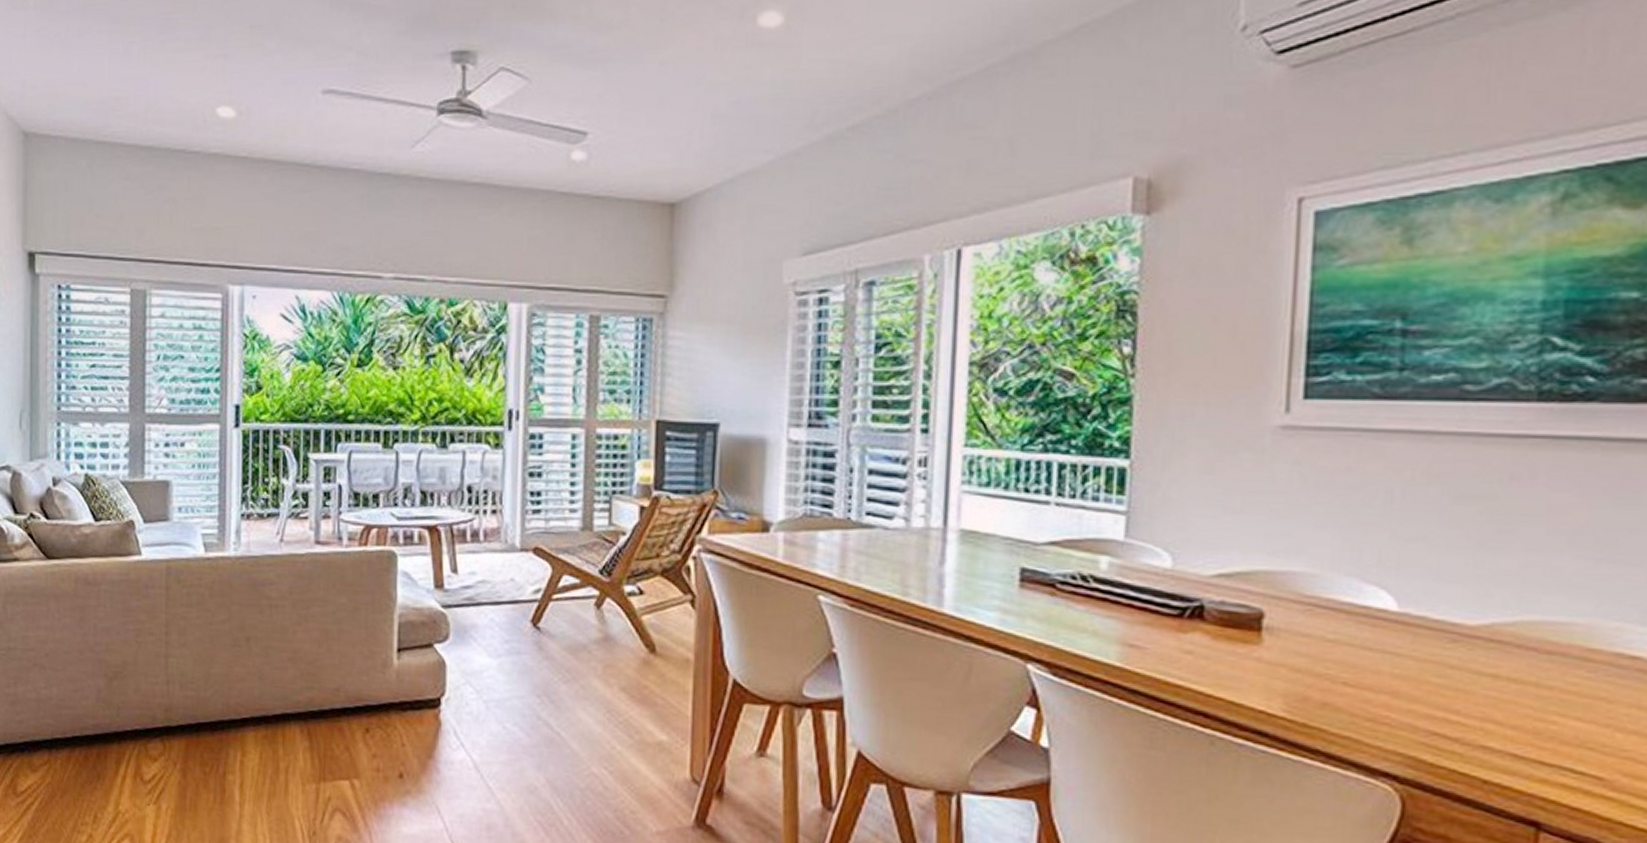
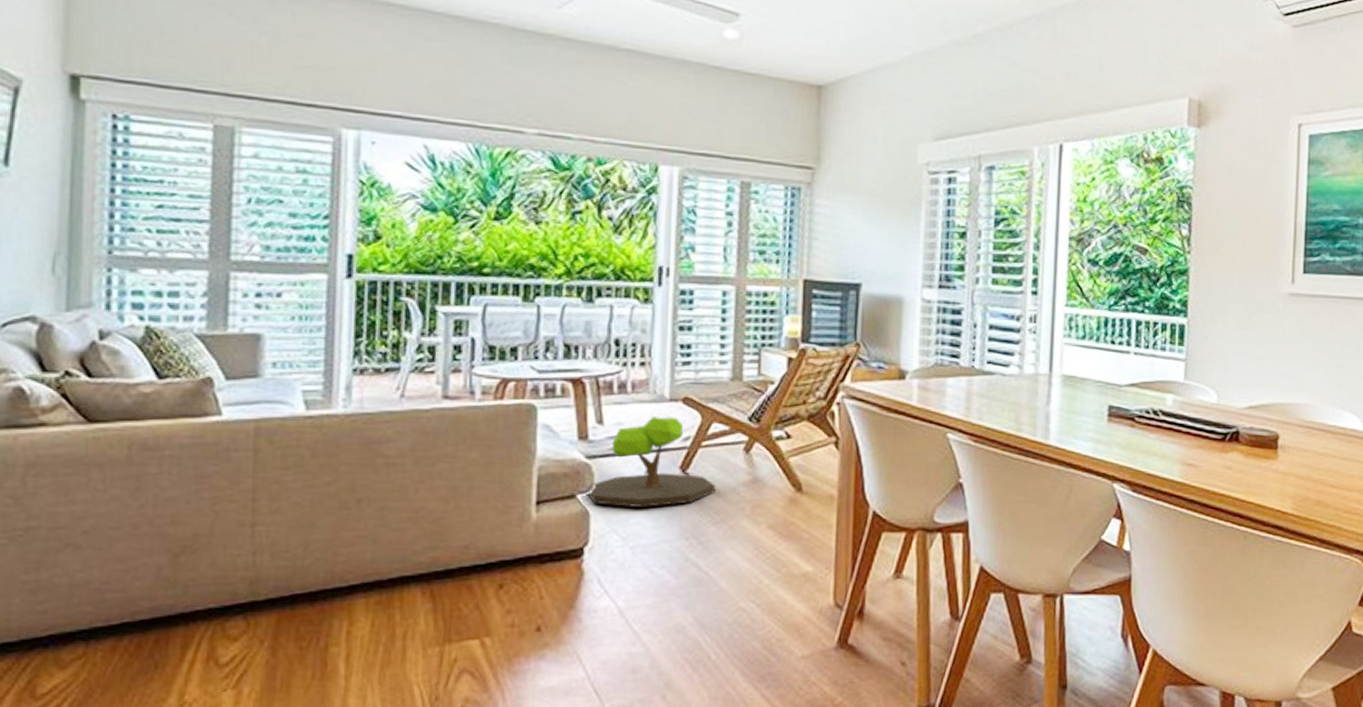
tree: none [442,566,566,661] -> present [586,416,715,507]

